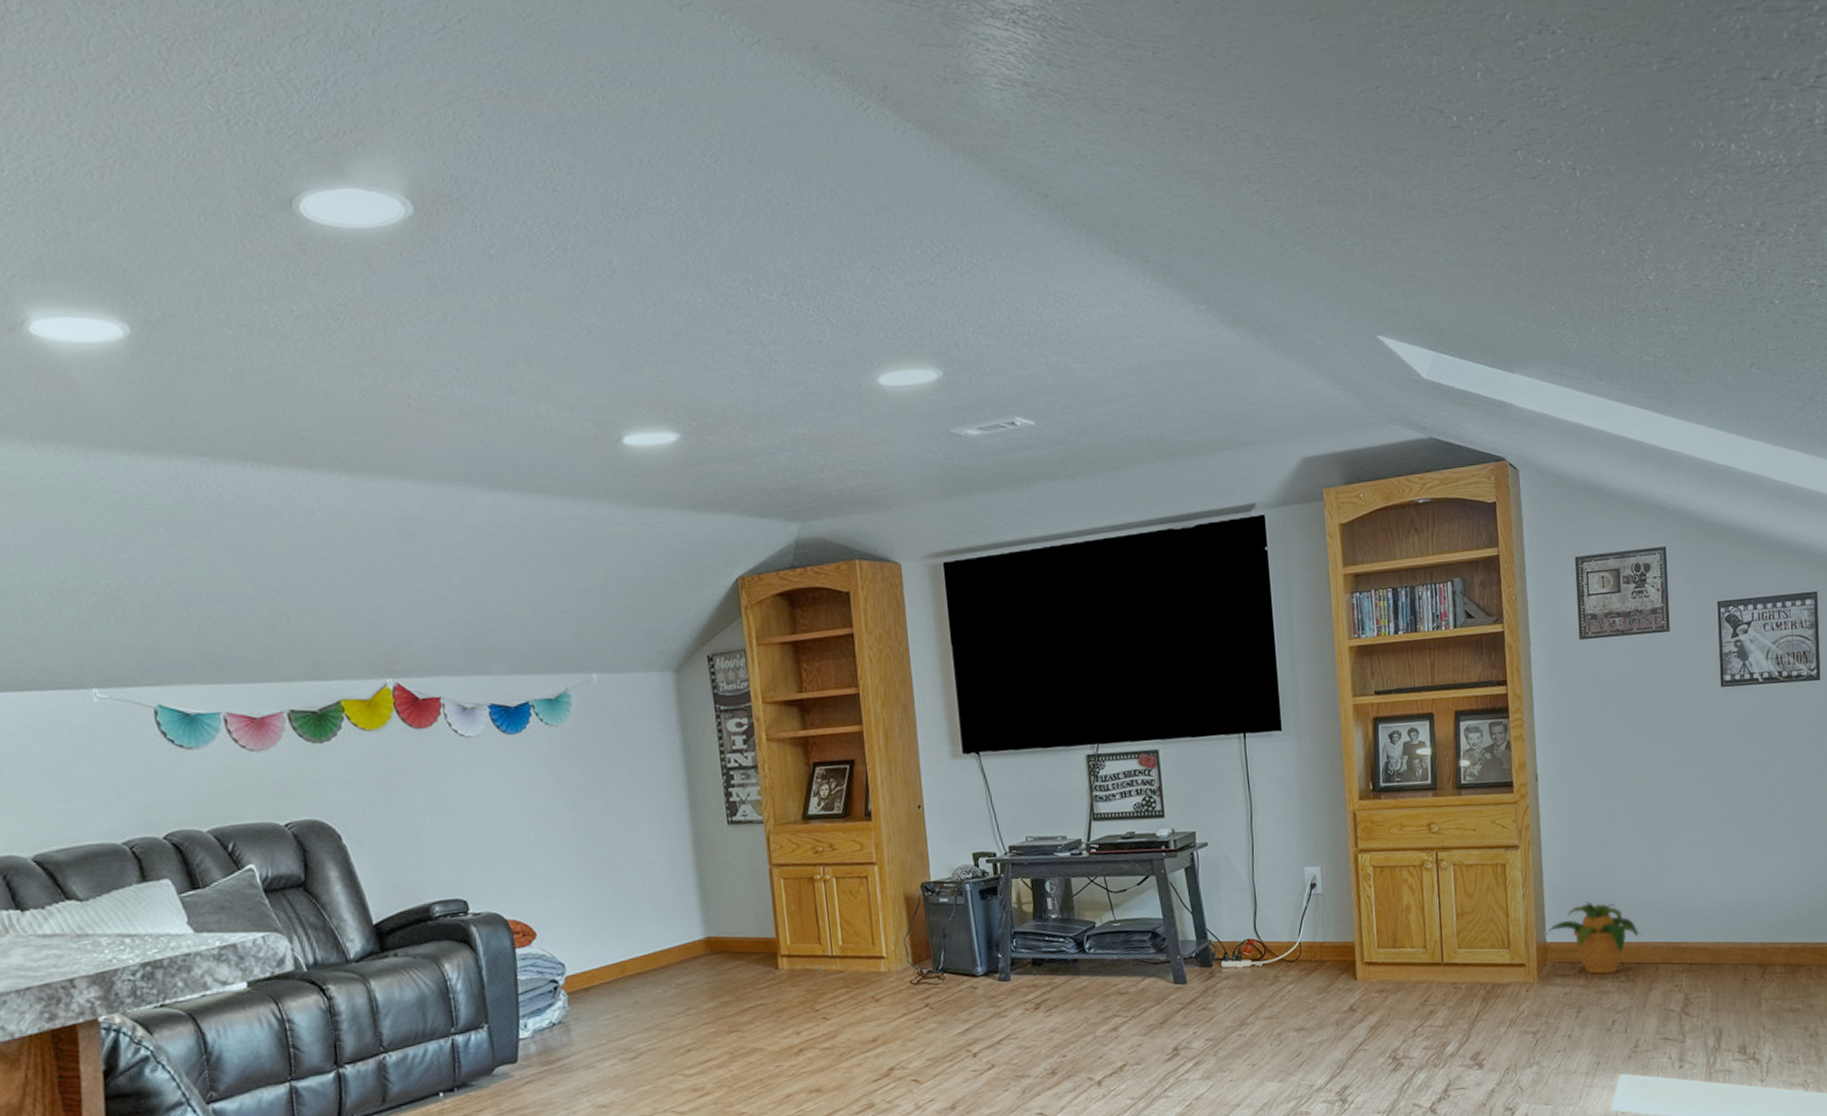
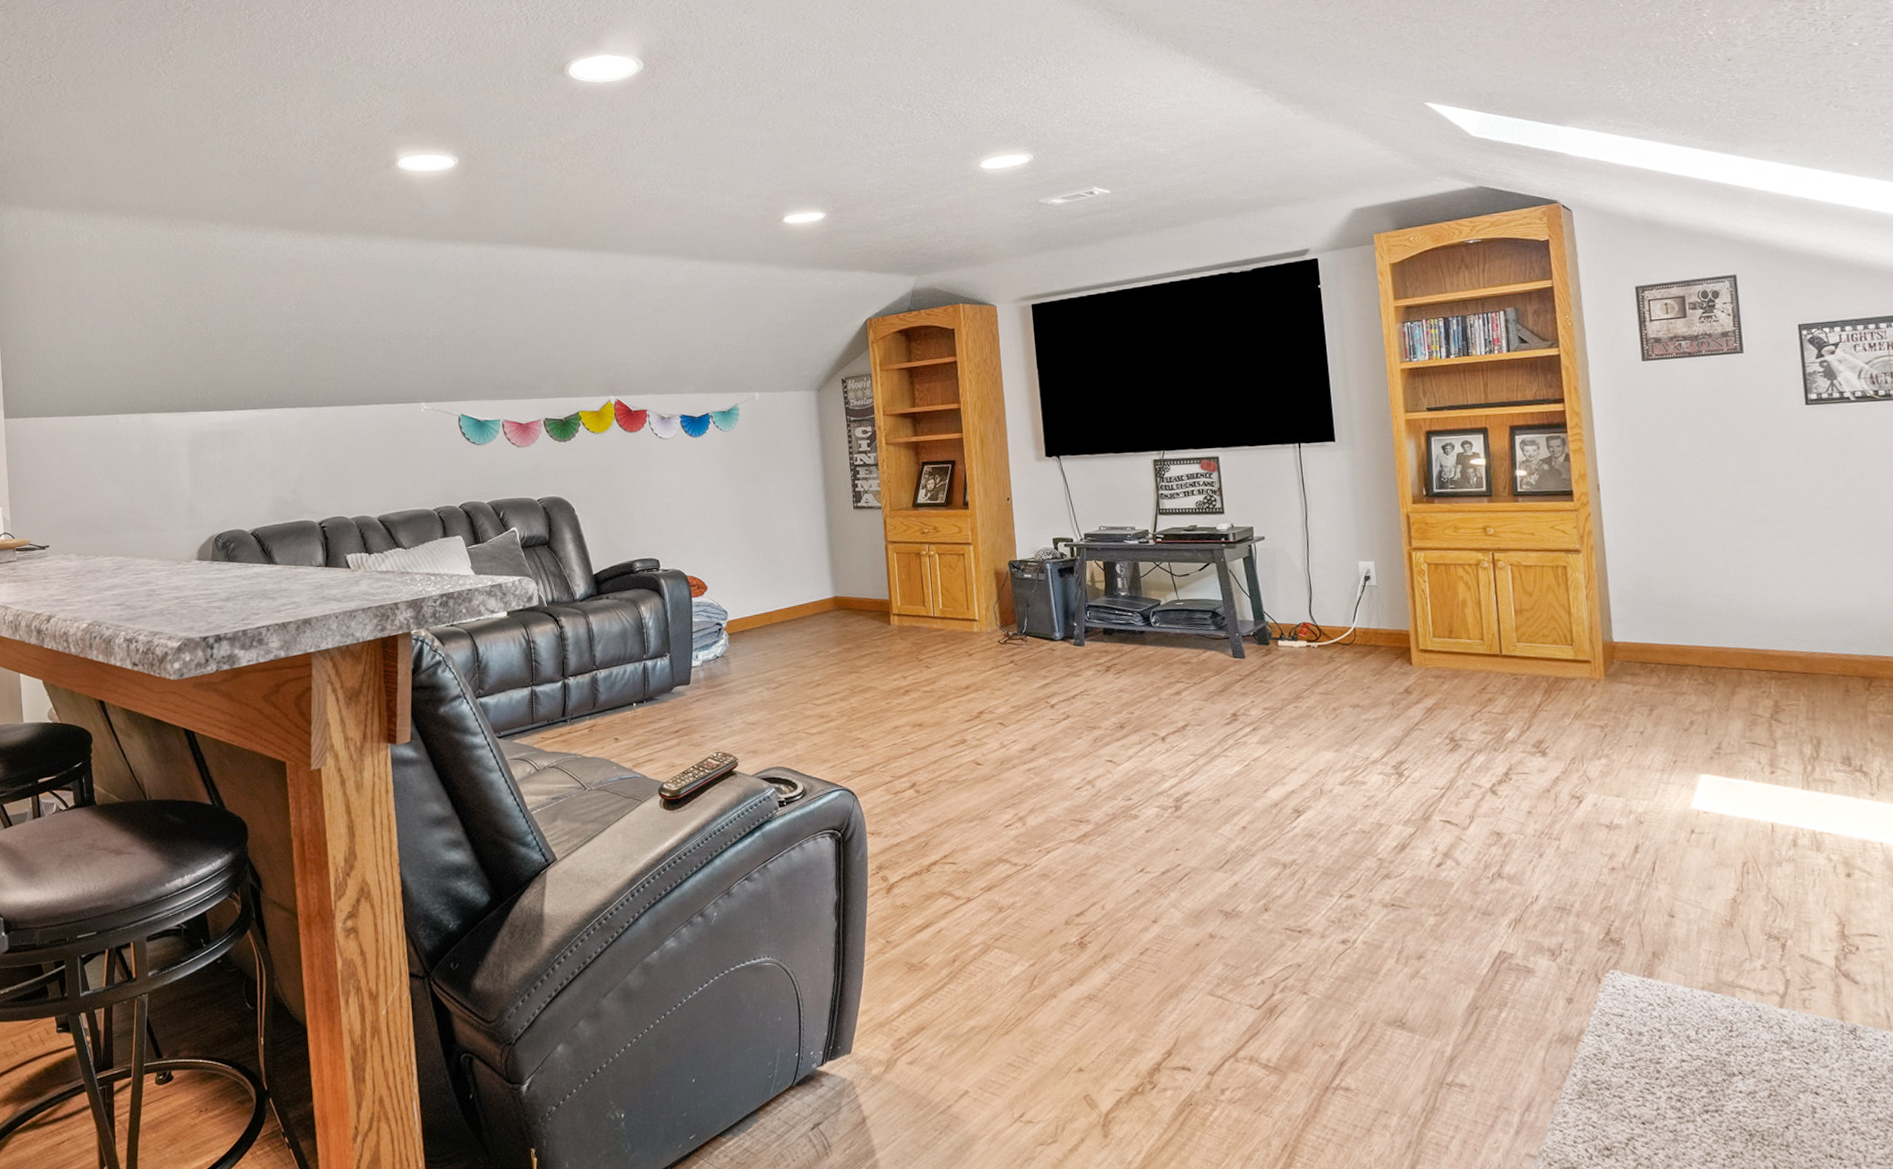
potted plant: present [1546,901,1642,975] -> none [1613,605,1722,676]

